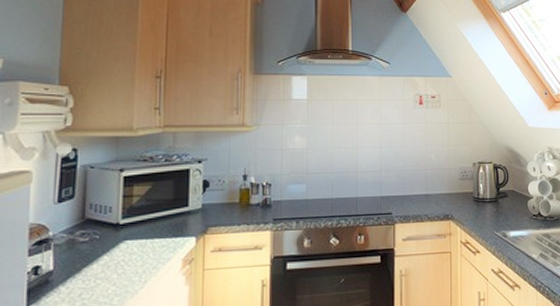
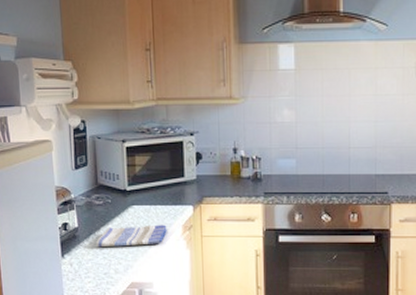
dish towel: none [75,260,166,293] -> present [96,224,168,248]

